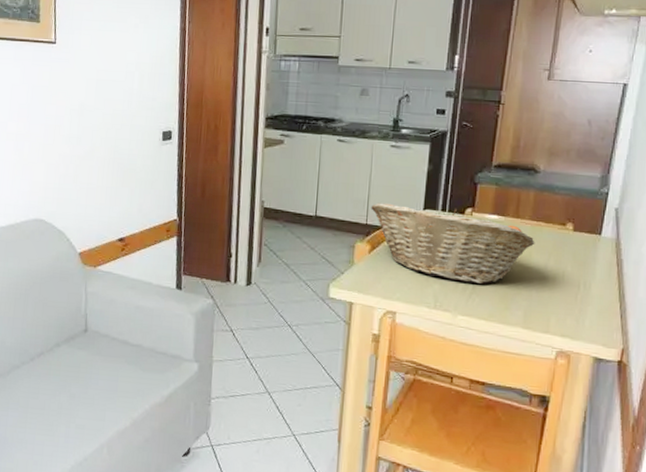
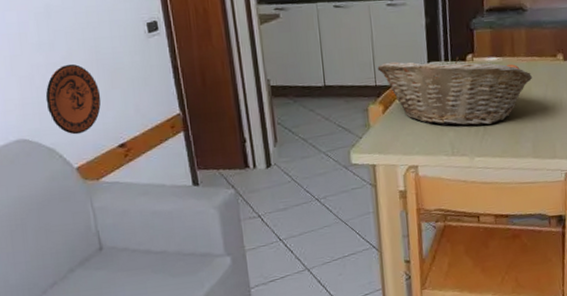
decorative plate: none [65,158,112,223] -> present [45,63,101,135]

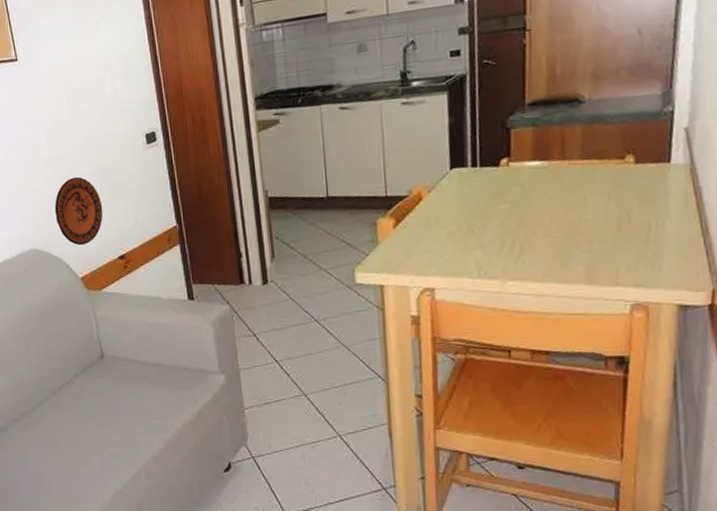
fruit basket: present [377,56,533,126] -> none [389,161,590,244]

